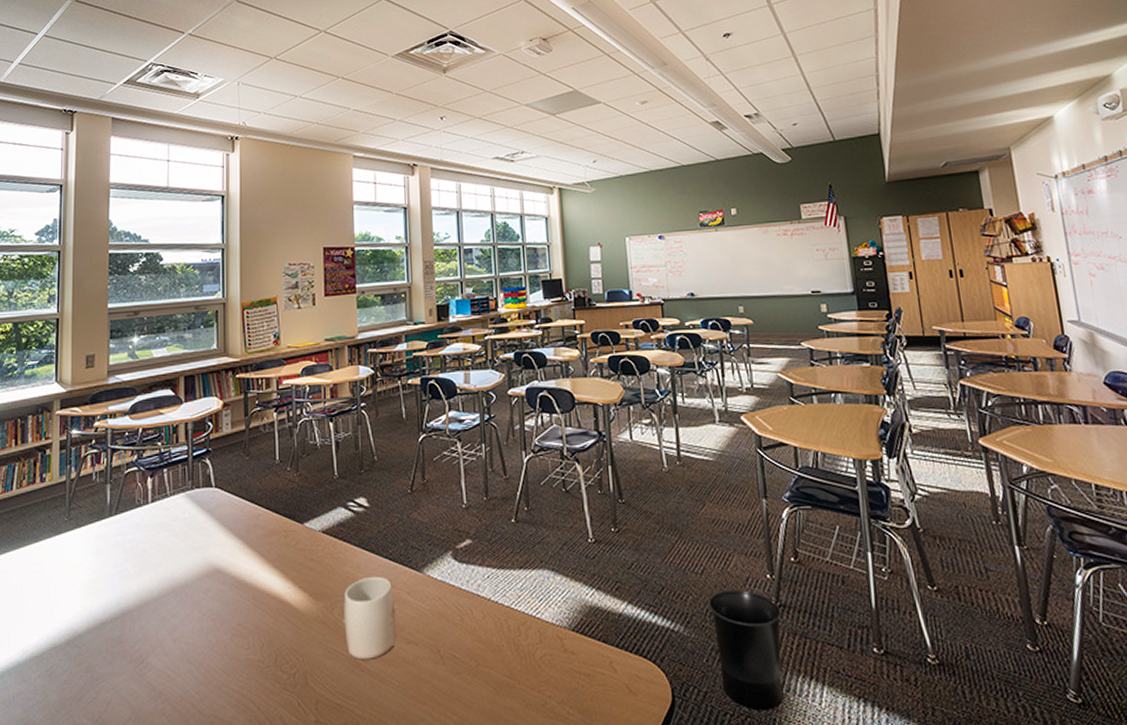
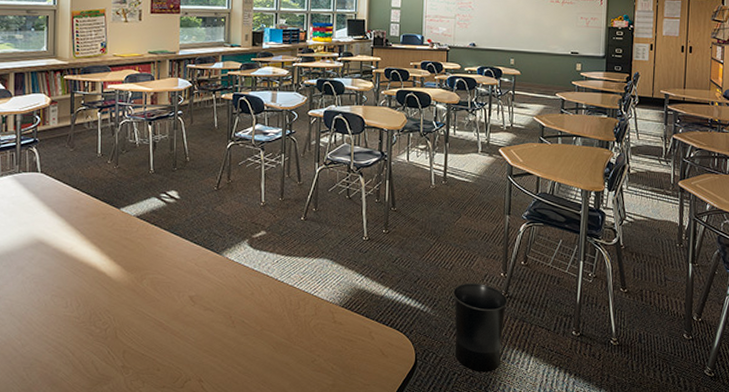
mug: present [343,576,397,660] -> none [151,255,197,321]

